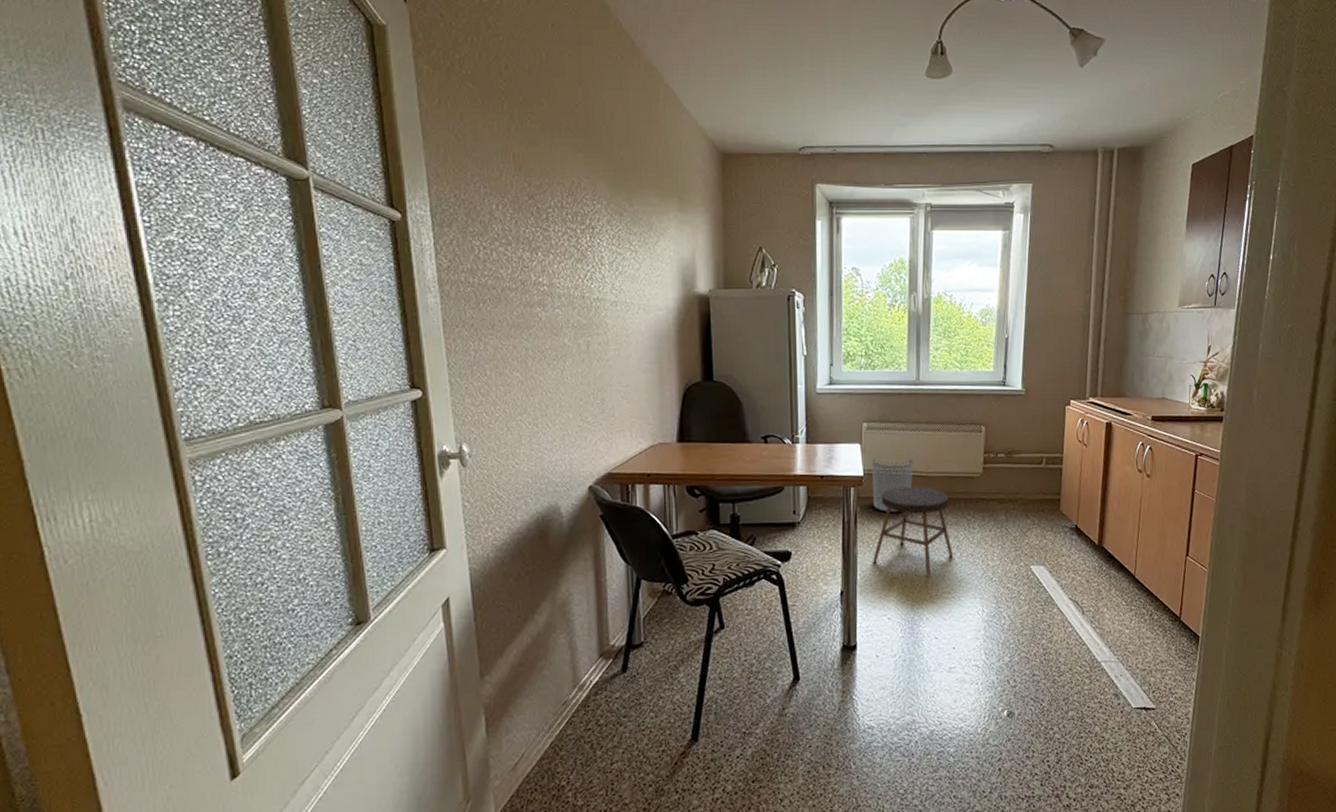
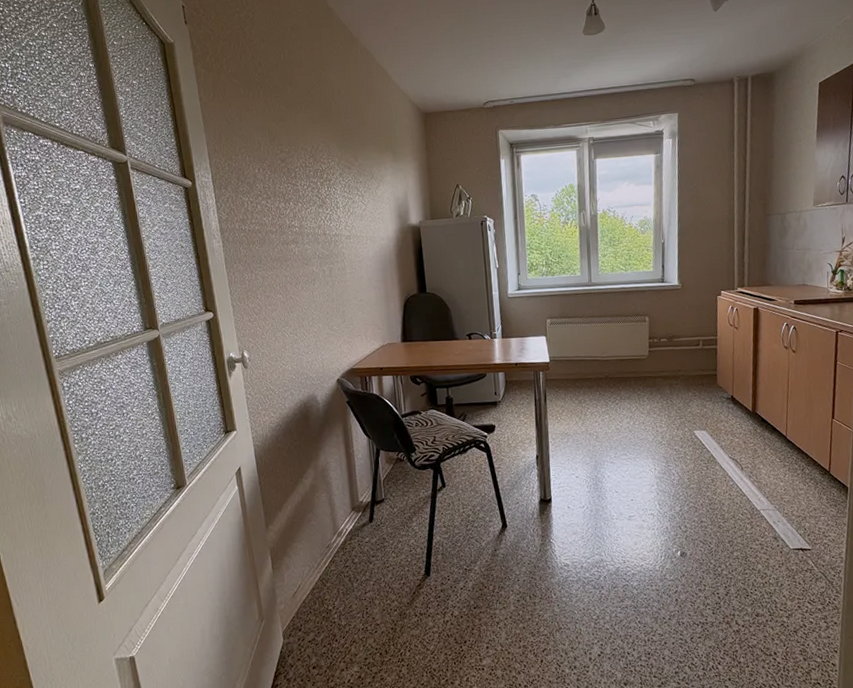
waste bin: present [871,457,914,513] -> none [555,346,591,391]
stool: present [873,486,953,576] -> none [561,368,627,442]

